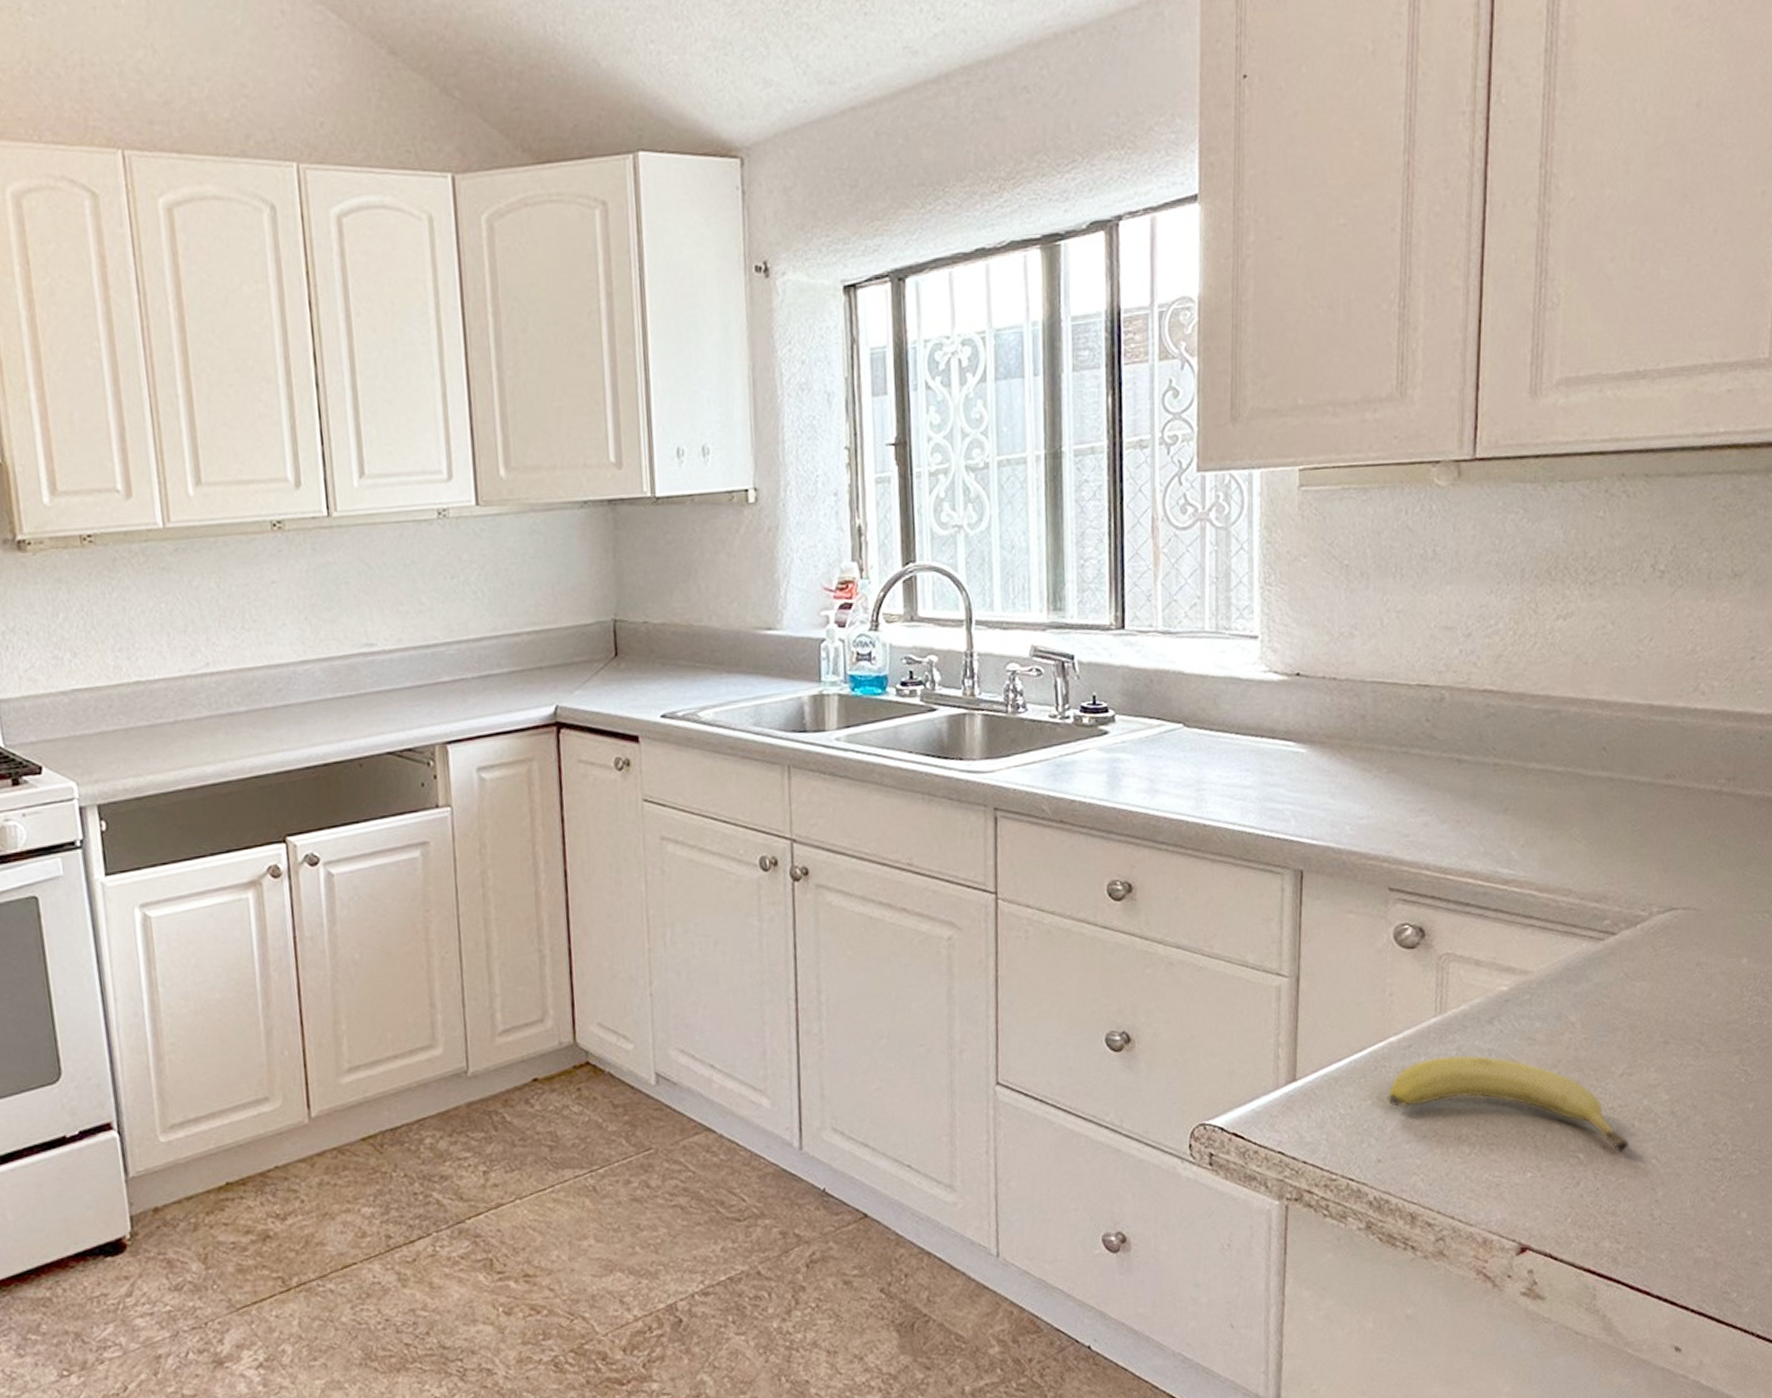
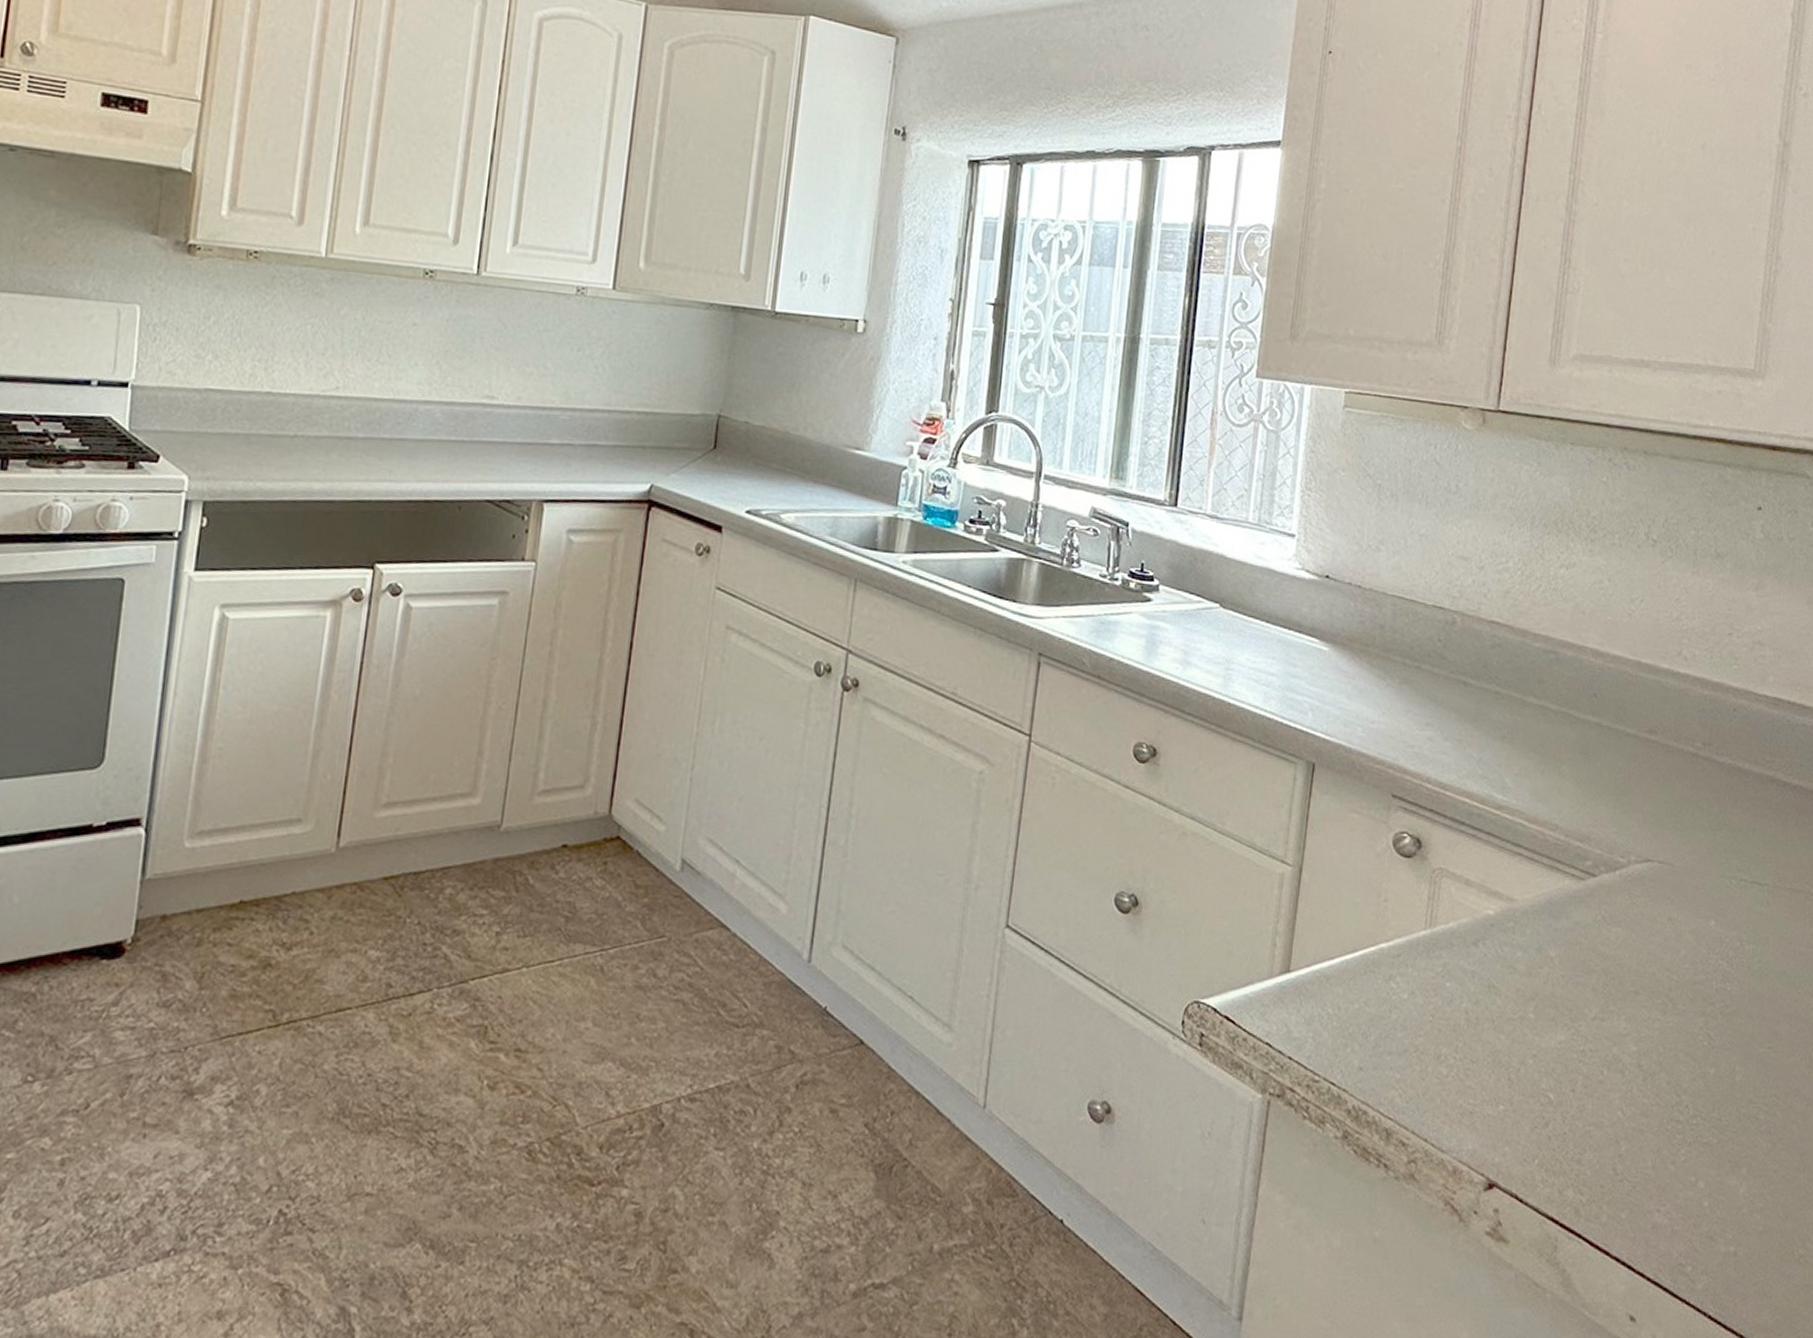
fruit: present [1388,1055,1629,1153] -> none [1374,971,1597,1100]

